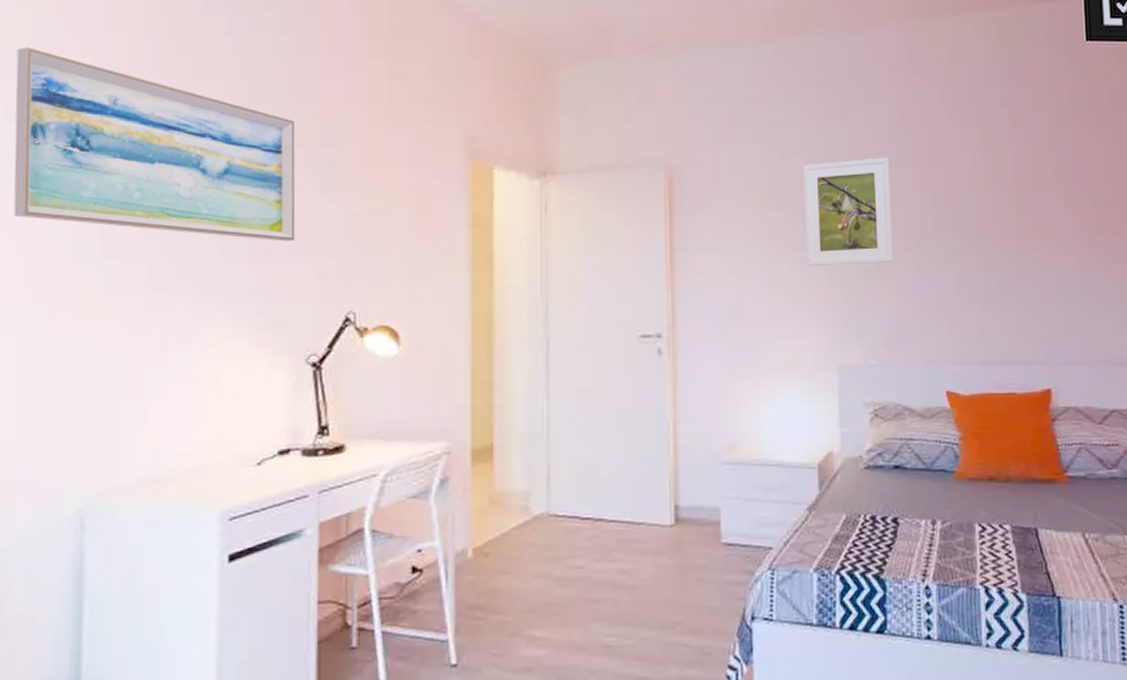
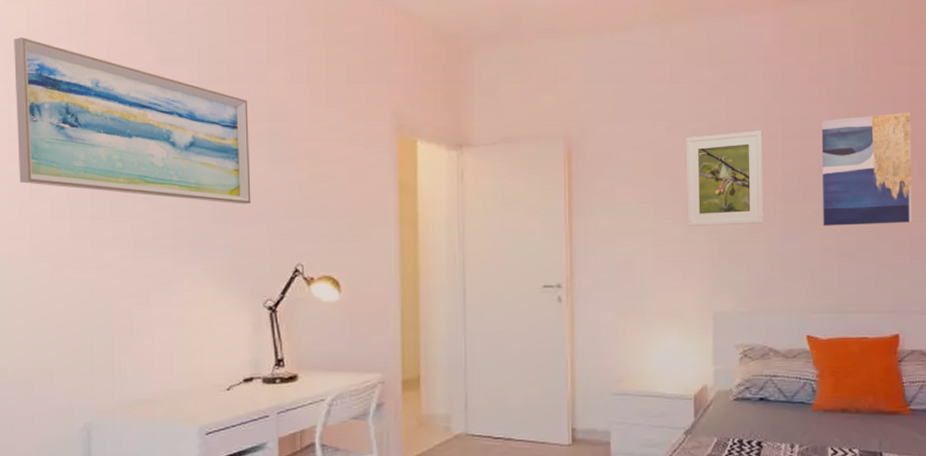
wall art: none [955,137,1059,265] -> present [821,112,911,226]

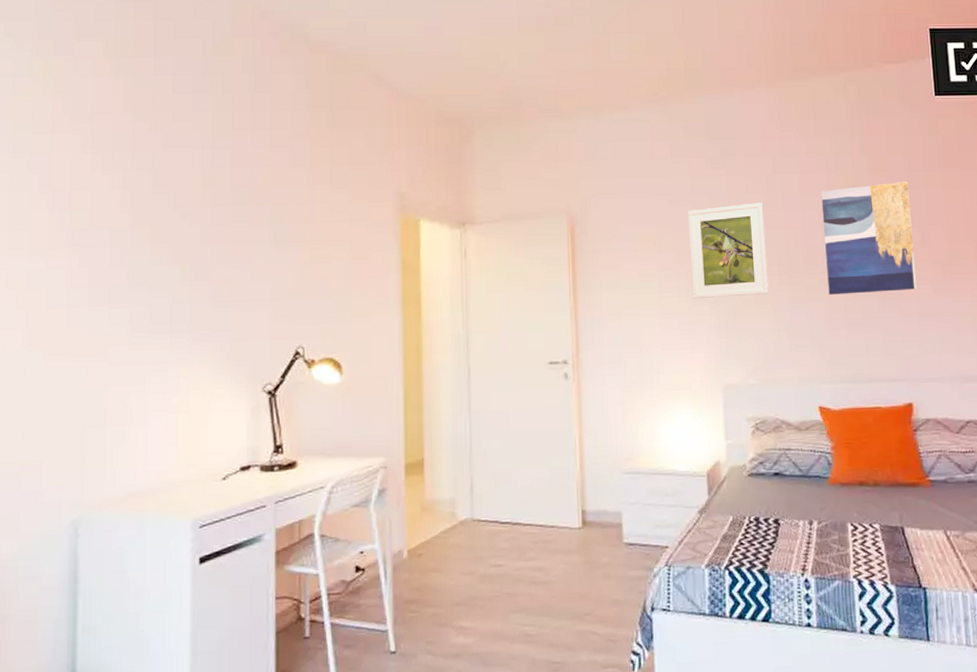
wall art: present [14,37,251,205] -> none [17,128,252,288]

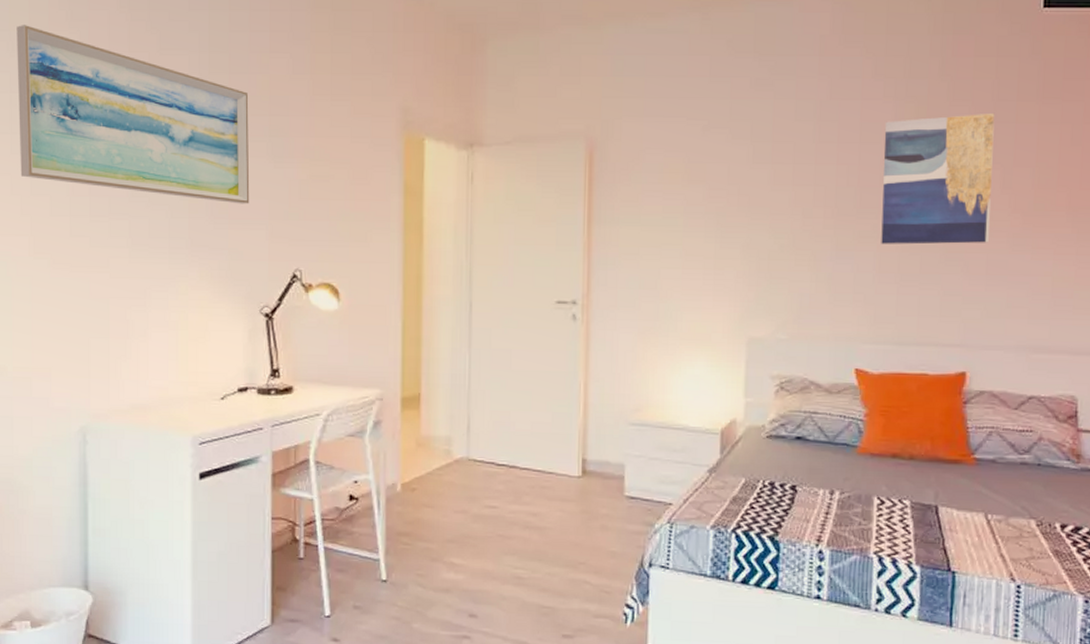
wall art: none [17,128,252,288] -> present [16,25,250,204]
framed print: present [687,202,769,299] -> none [721,132,814,241]

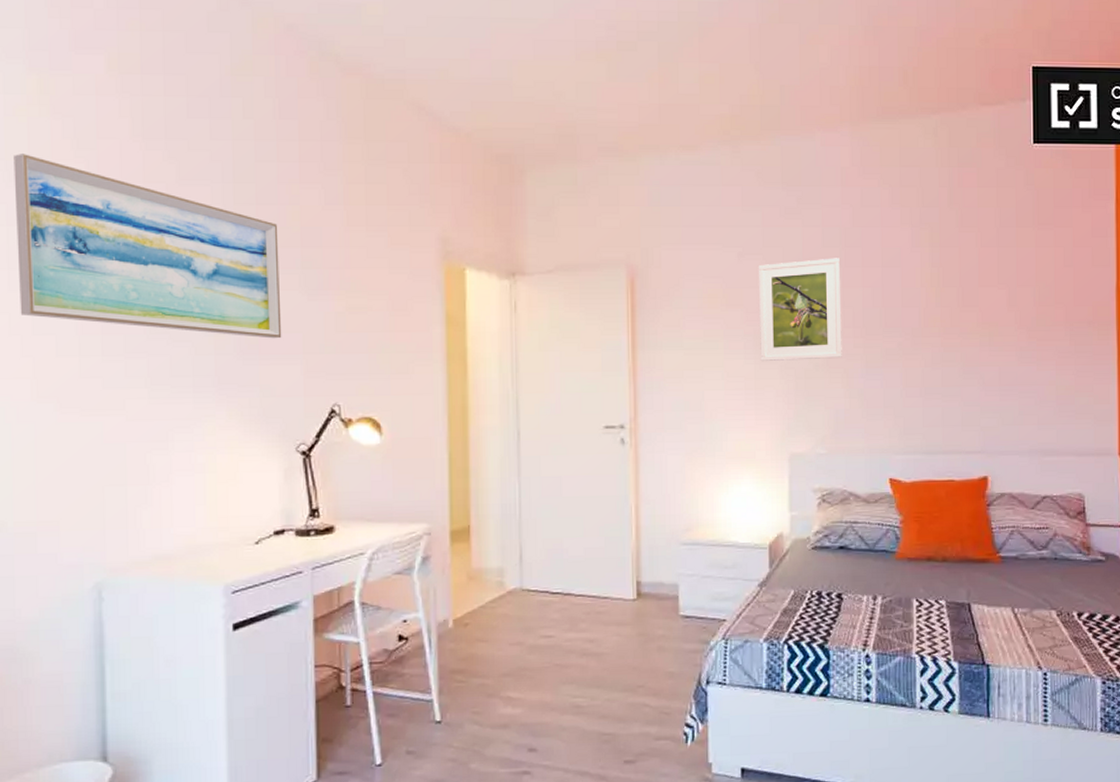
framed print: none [721,132,814,241] -> present [758,258,842,362]
wall art: present [881,112,995,245] -> none [903,238,1000,360]

